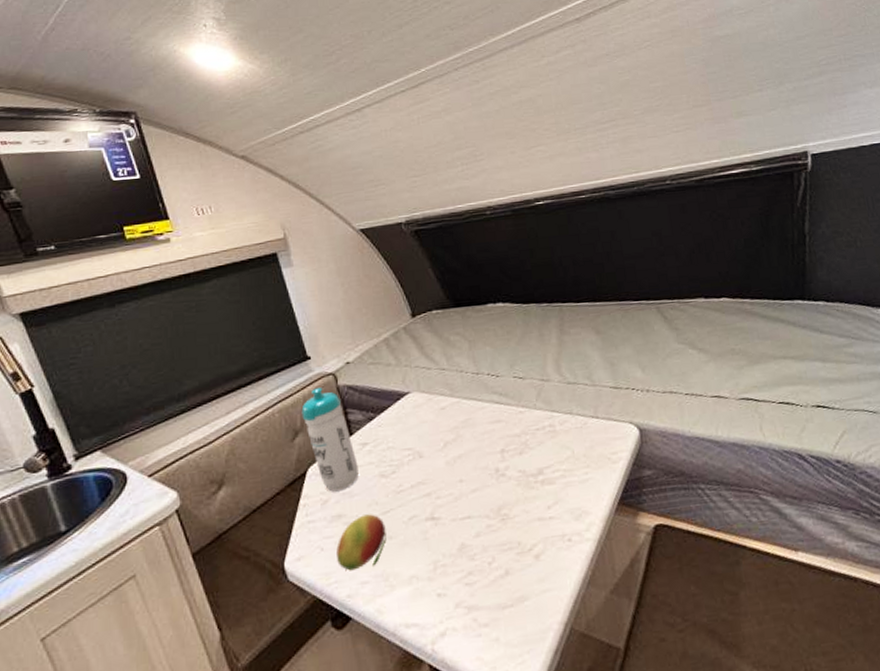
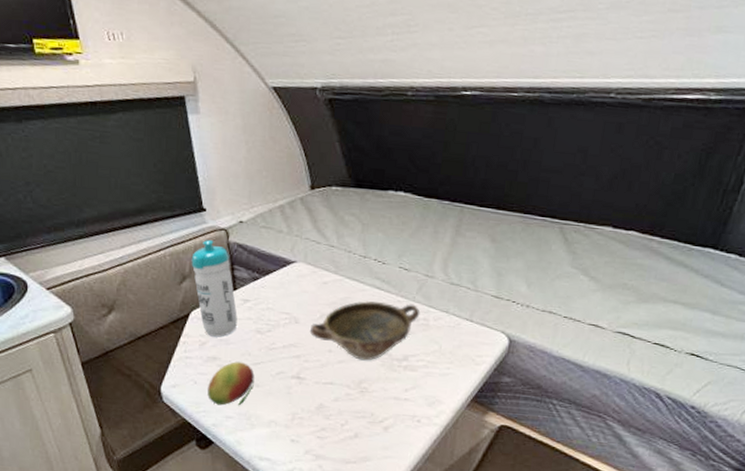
bowl: none [435,412,545,485] -> present [309,301,421,361]

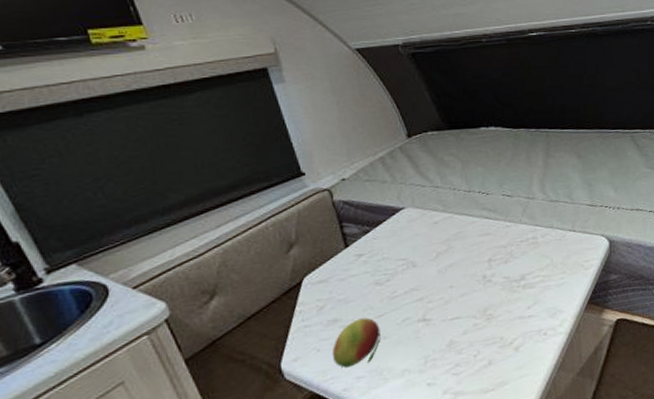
water bottle: present [191,240,238,337] -> none [296,203,354,299]
bowl: present [309,301,421,361] -> none [428,226,529,289]

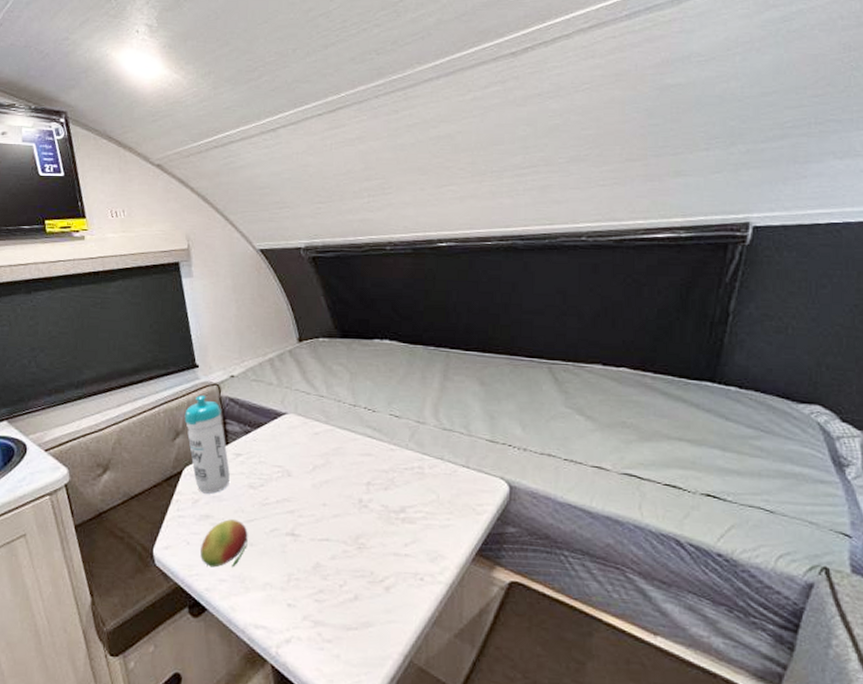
water bottle: none [296,203,354,299] -> present [184,395,230,494]

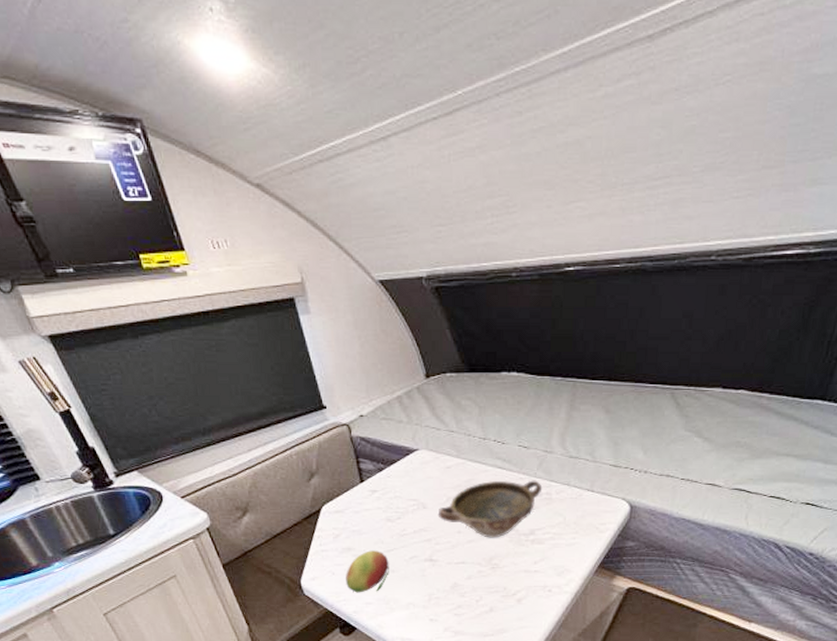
water bottle: present [184,395,230,494] -> none [317,436,367,529]
bowl: none [302,450,415,514] -> present [437,480,543,538]

